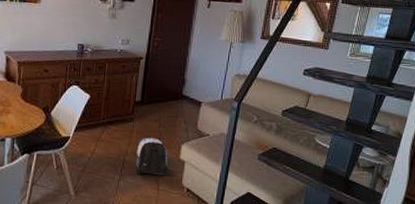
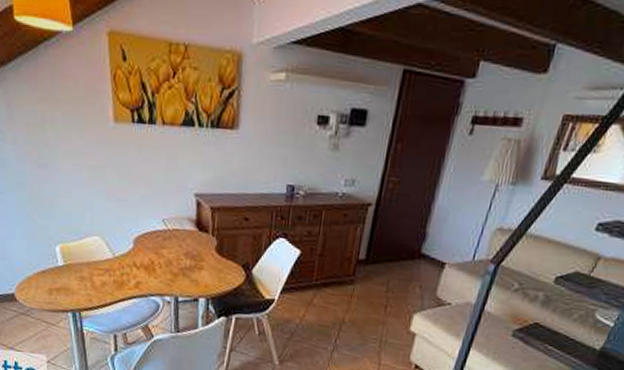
backpack: present [135,137,170,175] -> none [353,303,395,348]

